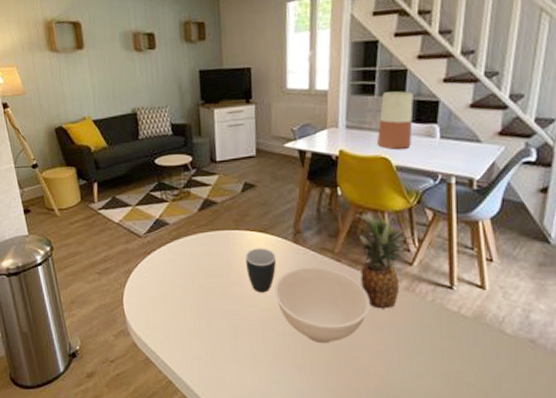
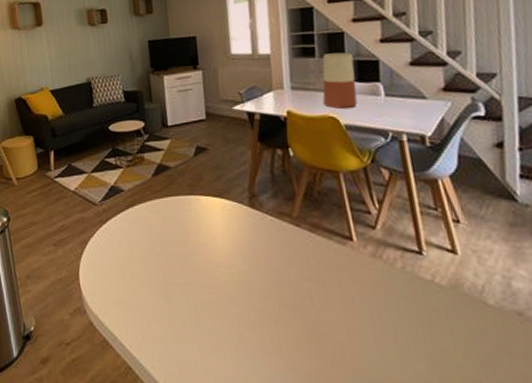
mug: present [246,248,276,293] -> none [202,213,234,263]
bowl: present [274,267,371,344] -> none [233,233,337,320]
fruit: present [355,211,417,309] -> none [310,171,377,279]

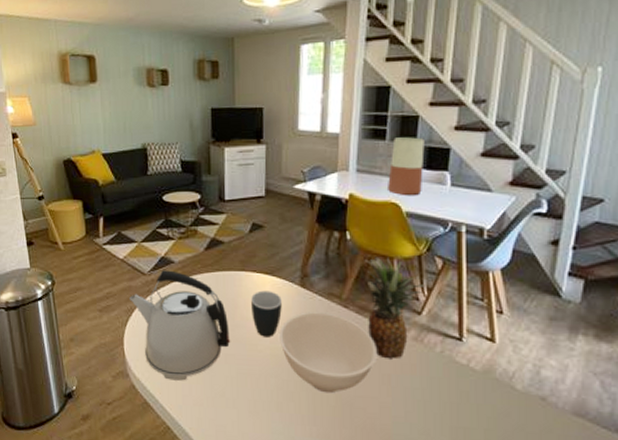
kettle: none [82,199,186,315] -> present [129,270,231,381]
mug: none [202,213,234,263] -> present [251,290,282,337]
bowl: none [233,233,337,320] -> present [279,312,378,394]
fruit: none [310,171,377,279] -> present [364,256,427,359]

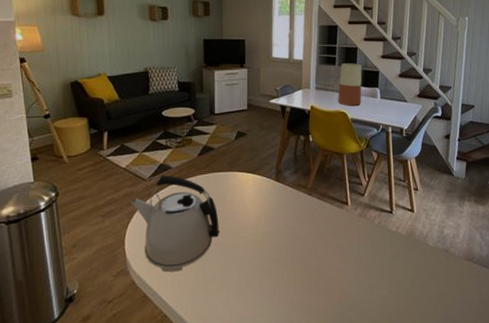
mug: present [251,290,282,337] -> none [237,186,262,226]
bowl: present [279,312,378,394] -> none [260,200,335,267]
fruit: present [364,256,427,359] -> none [323,153,367,233]

